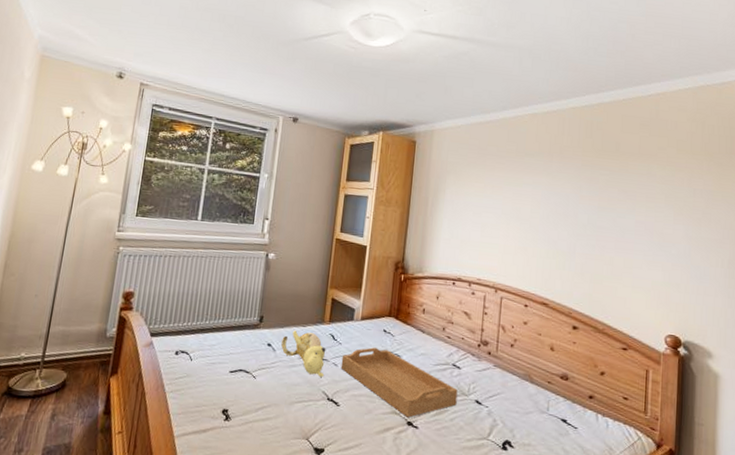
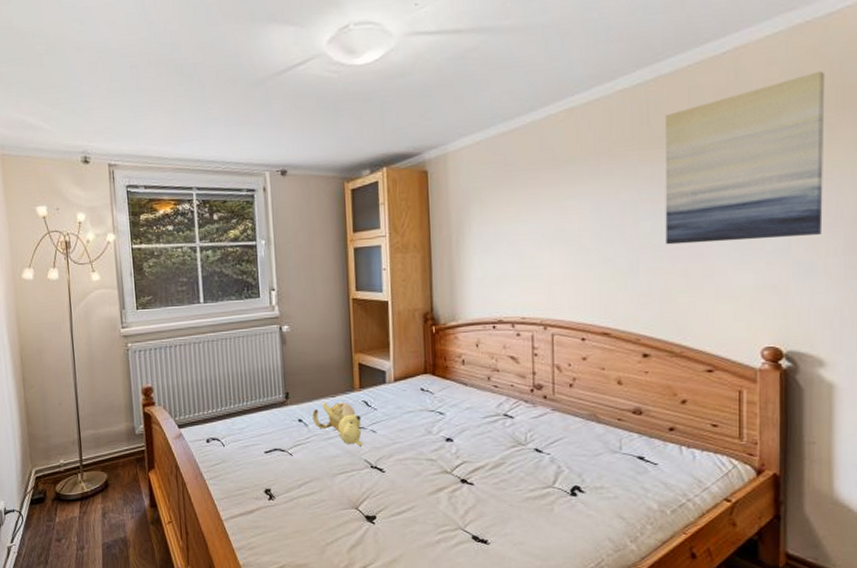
serving tray: present [341,347,458,418] -> none [379,408,514,475]
wall art: none [597,122,719,248] -> present [665,71,826,245]

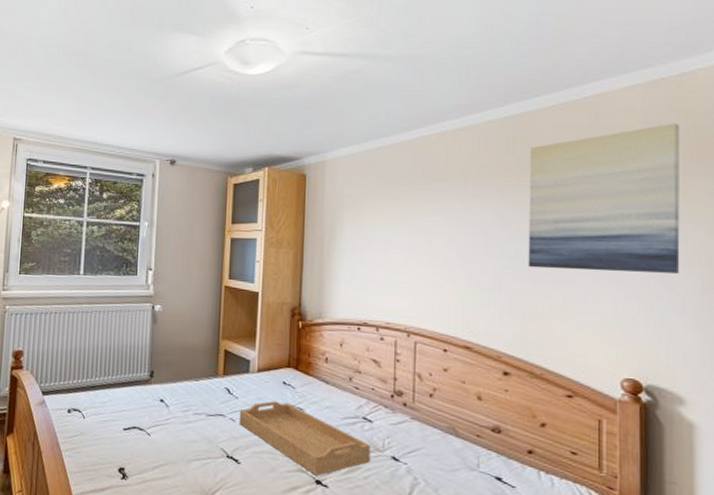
teddy bear: present [312,401,363,446] -> none [174,384,222,433]
serving tray: none [379,408,514,475] -> present [239,401,371,476]

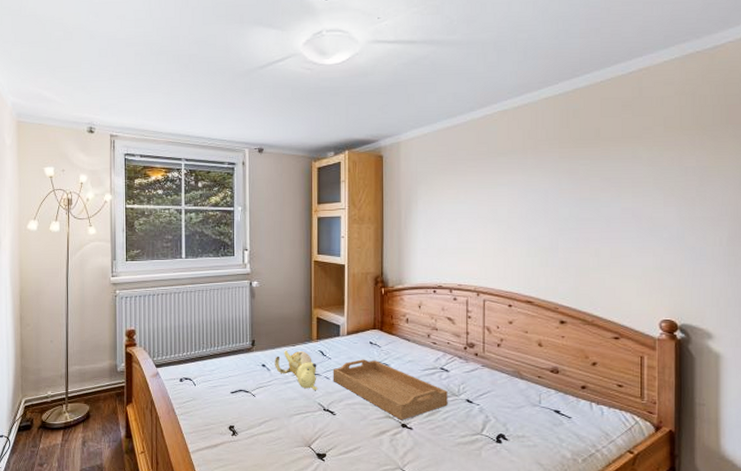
teddy bear: none [174,384,222,433] -> present [275,350,317,390]
wall art: present [528,123,680,273] -> none [581,92,712,229]

